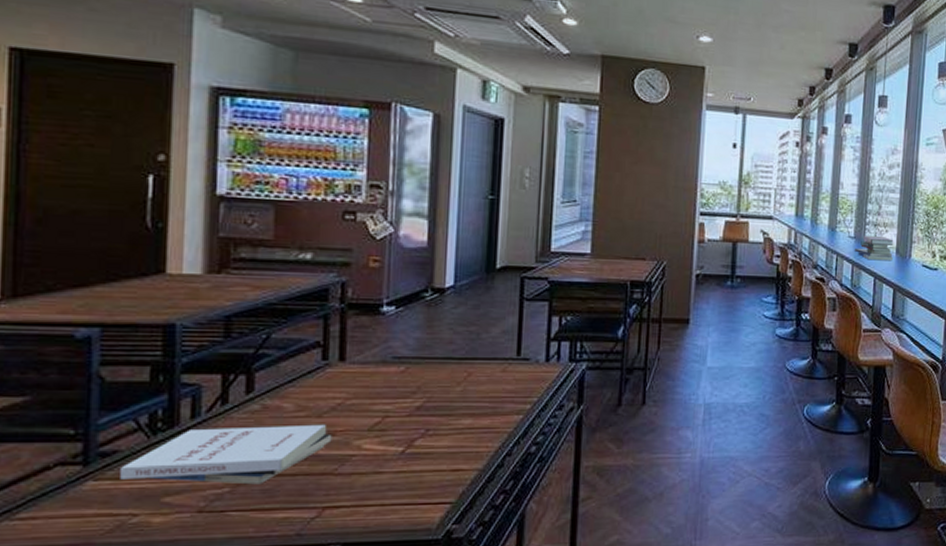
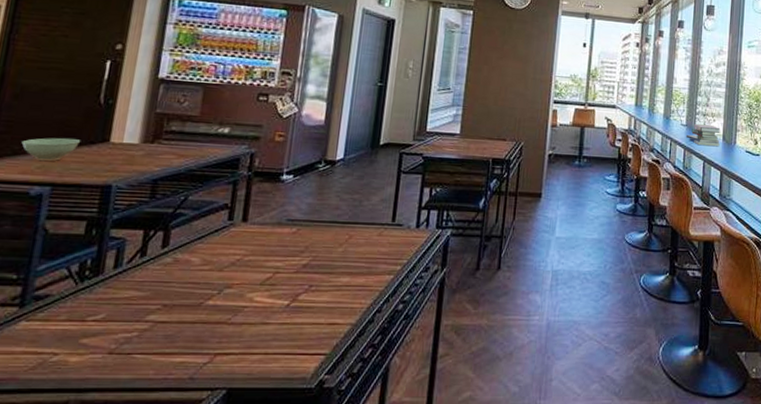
bowl: none [55,269,130,299] -> present [21,137,81,162]
books: present [120,424,332,485] -> none [48,277,230,330]

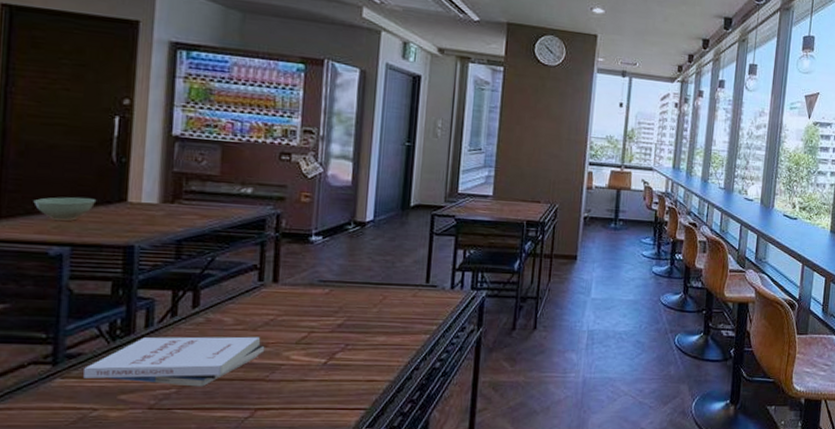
books: none [48,277,230,330] -> present [83,336,265,387]
books: present [685,123,720,147] -> none [723,186,758,210]

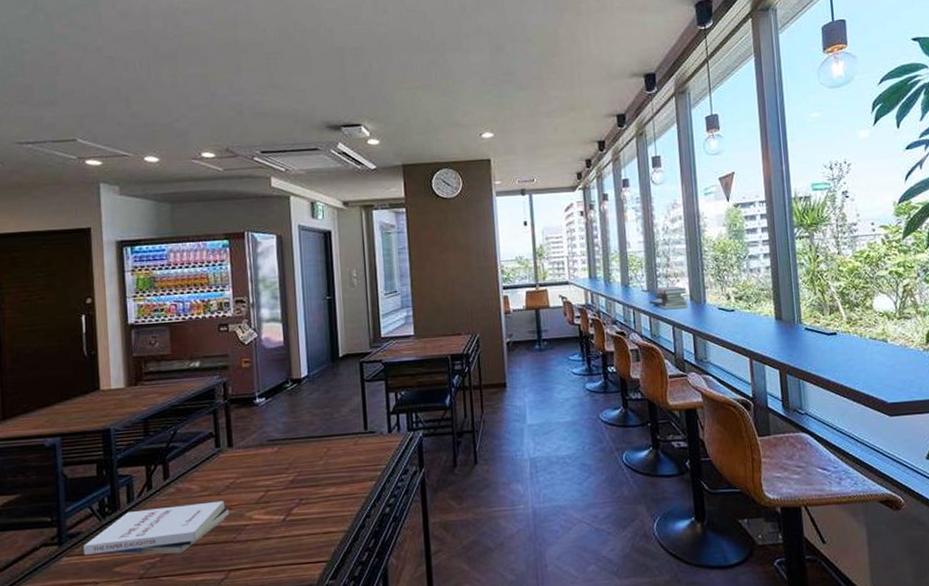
bowl: present [33,197,97,222] -> none [28,390,76,416]
books: none [723,186,758,210] -> present [649,286,688,310]

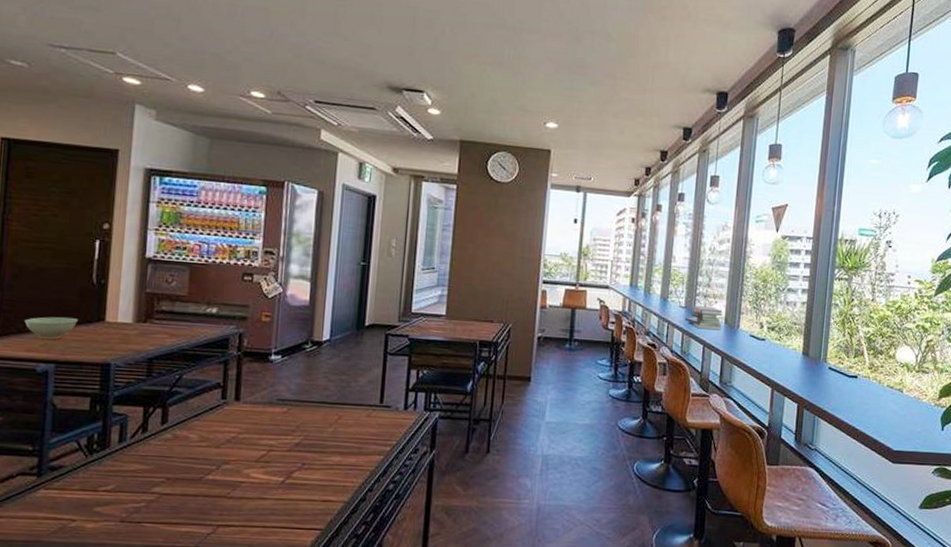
bowl: none [28,390,76,416] -> present [24,316,79,340]
books: present [84,500,230,555] -> none [64,451,227,502]

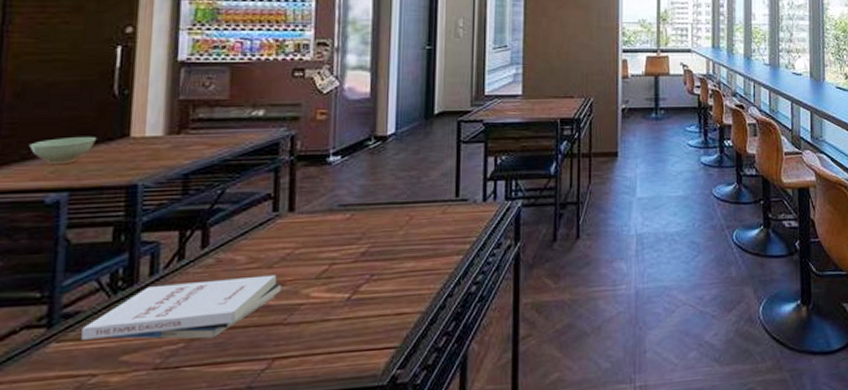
books: none [64,451,227,502] -> present [81,274,282,340]
books: present [684,305,722,330] -> none [770,61,807,85]

